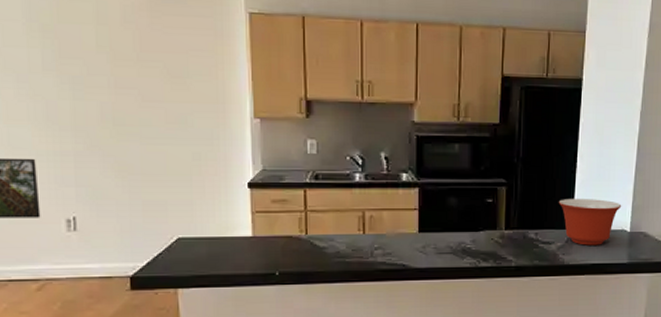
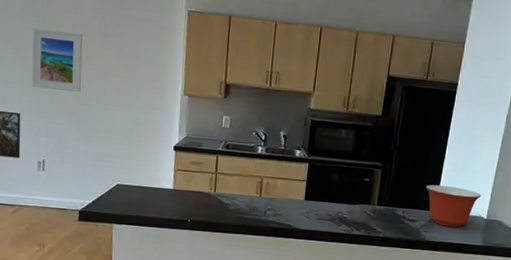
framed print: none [41,47,116,125] -> present [31,28,83,92]

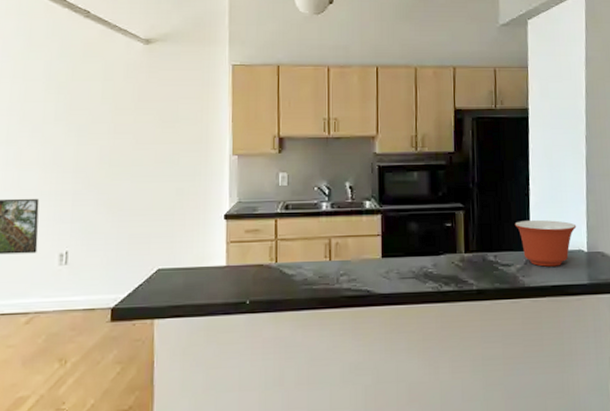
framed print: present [31,28,83,92] -> none [53,101,114,167]

